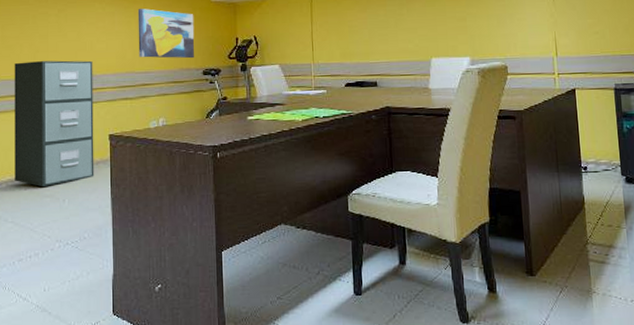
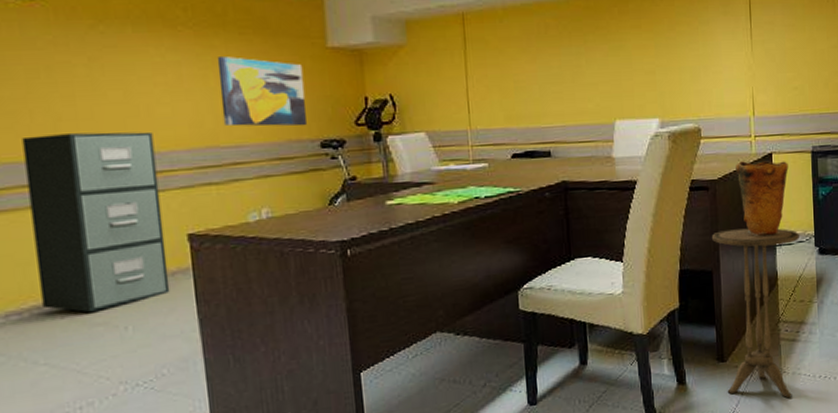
side table: none [519,155,606,318] -> present [712,228,800,398]
vase: none [540,95,592,163] -> present [736,161,789,236]

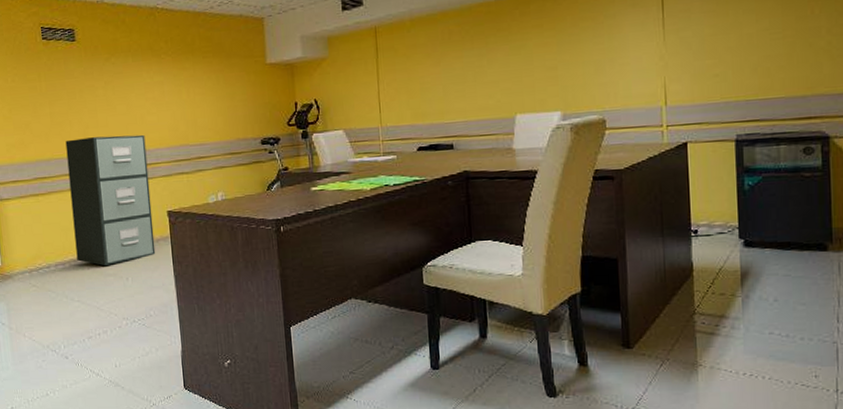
wall art: present [216,56,307,127] -> none [187,75,251,129]
side table: present [712,228,800,398] -> none [617,218,721,392]
vase: present [736,161,789,236] -> none [644,150,707,226]

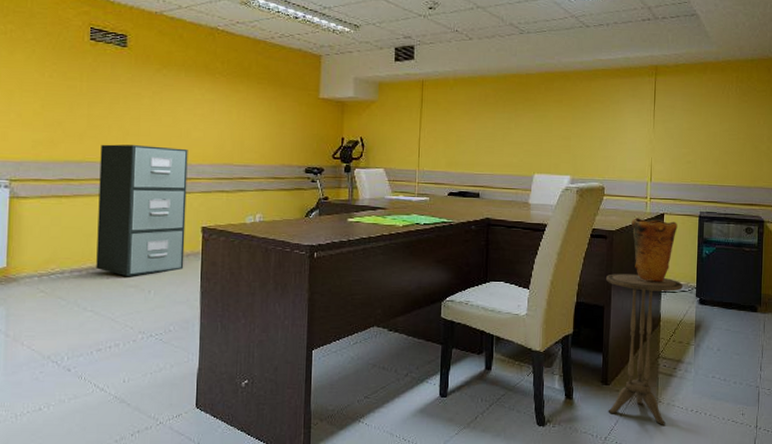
side table: none [617,218,721,392] -> present [606,273,684,425]
vase: none [644,150,707,226] -> present [631,218,678,283]

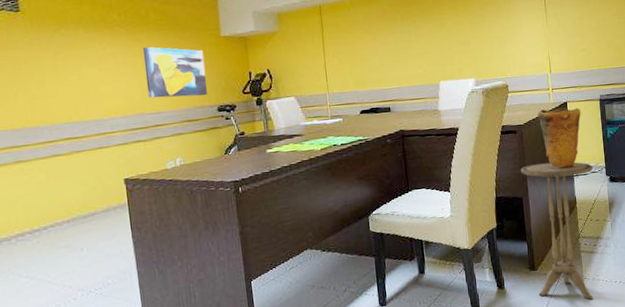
filing cabinet: present [96,144,188,276] -> none [9,104,113,238]
wall art: none [238,99,300,155] -> present [142,47,207,98]

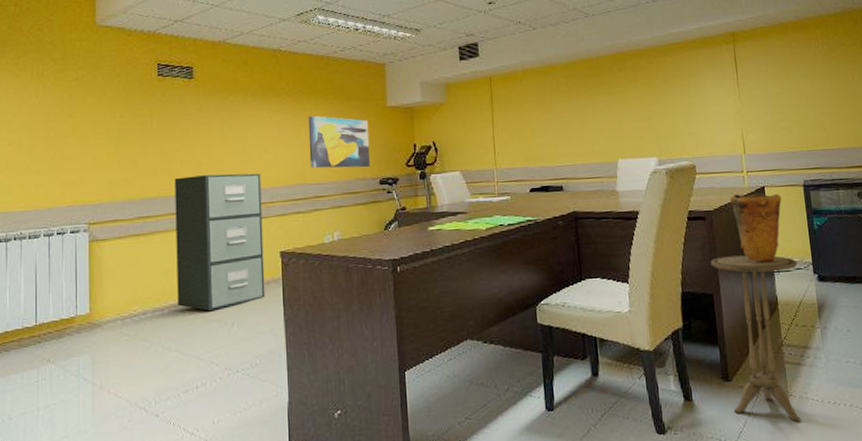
filing cabinet: none [9,104,113,238] -> present [174,173,265,311]

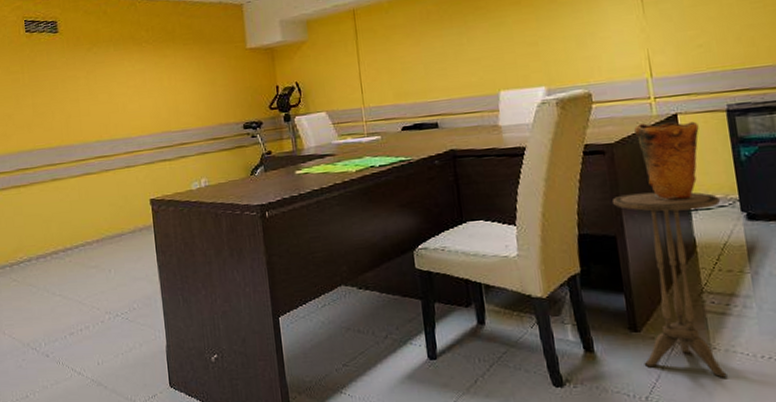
filing cabinet: present [174,173,265,311] -> none [47,122,139,257]
wall art: present [308,116,370,169] -> none [168,62,233,115]

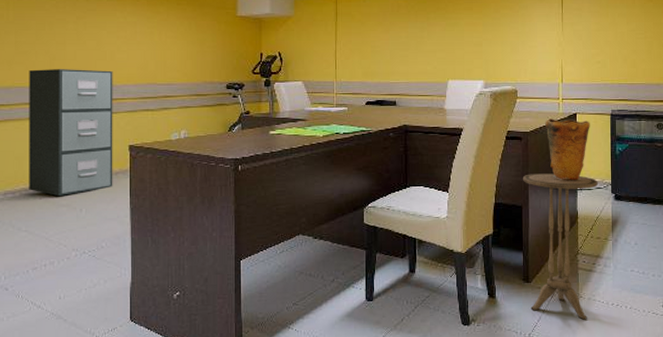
filing cabinet: none [47,122,139,257] -> present [29,69,113,196]

